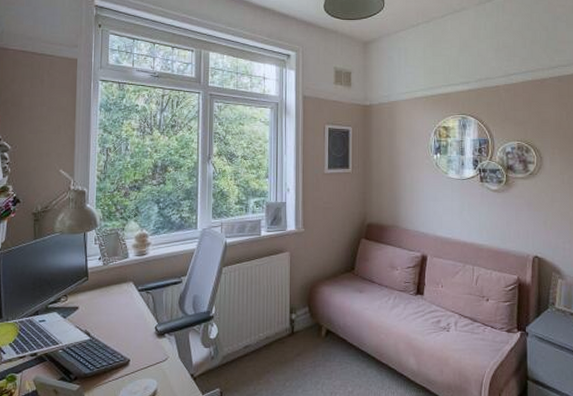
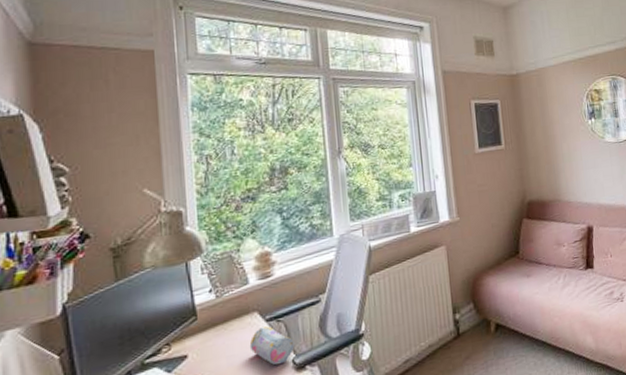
pencil case: none [124,295,158,329] -> present [249,326,295,365]

